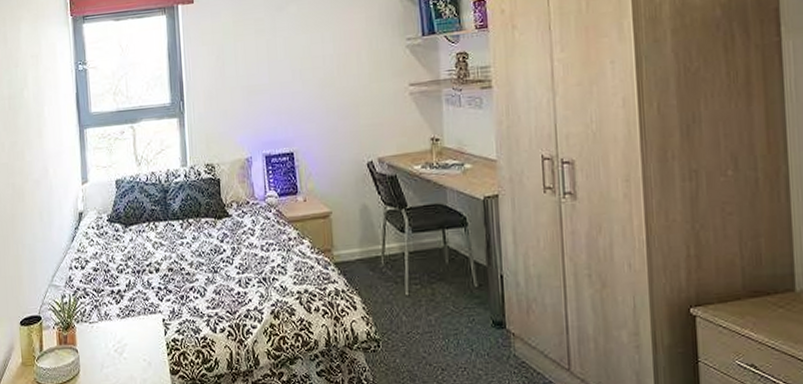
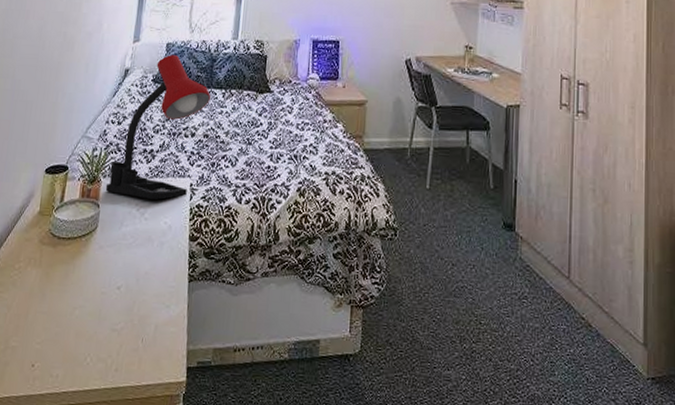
desk lamp: none [80,191,170,339] -> present [105,55,211,200]

